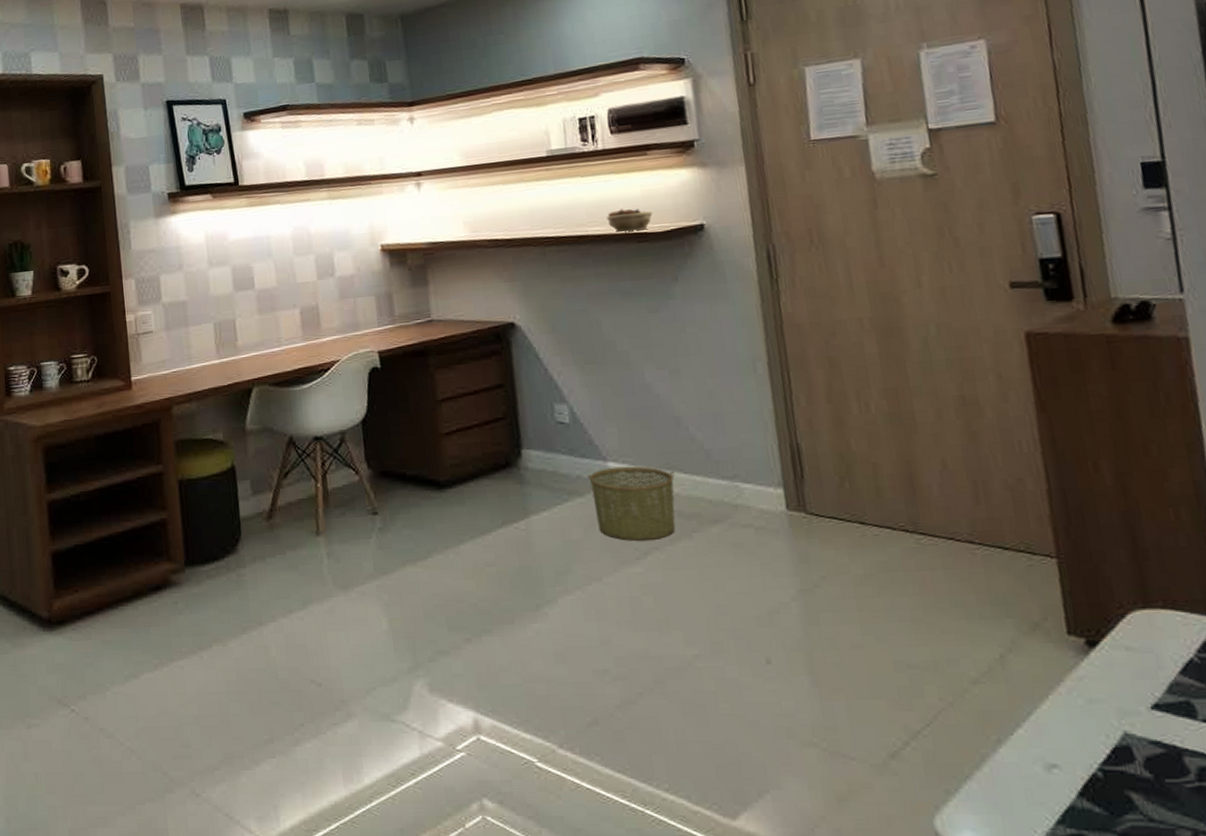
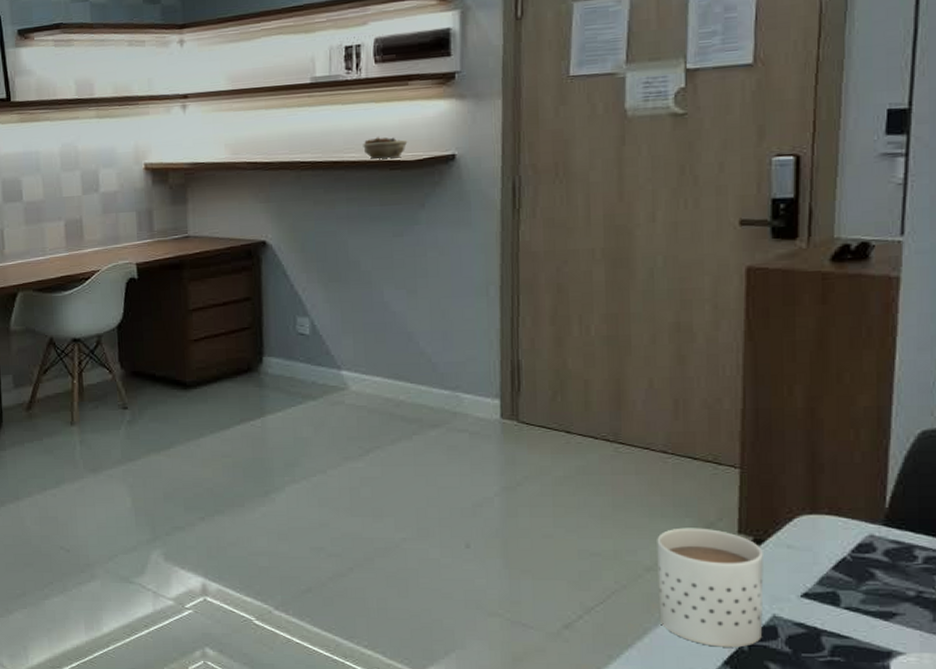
basket: present [586,465,675,541] -> none [321,374,402,440]
mug: none [978,629,1117,775] -> present [657,528,764,648]

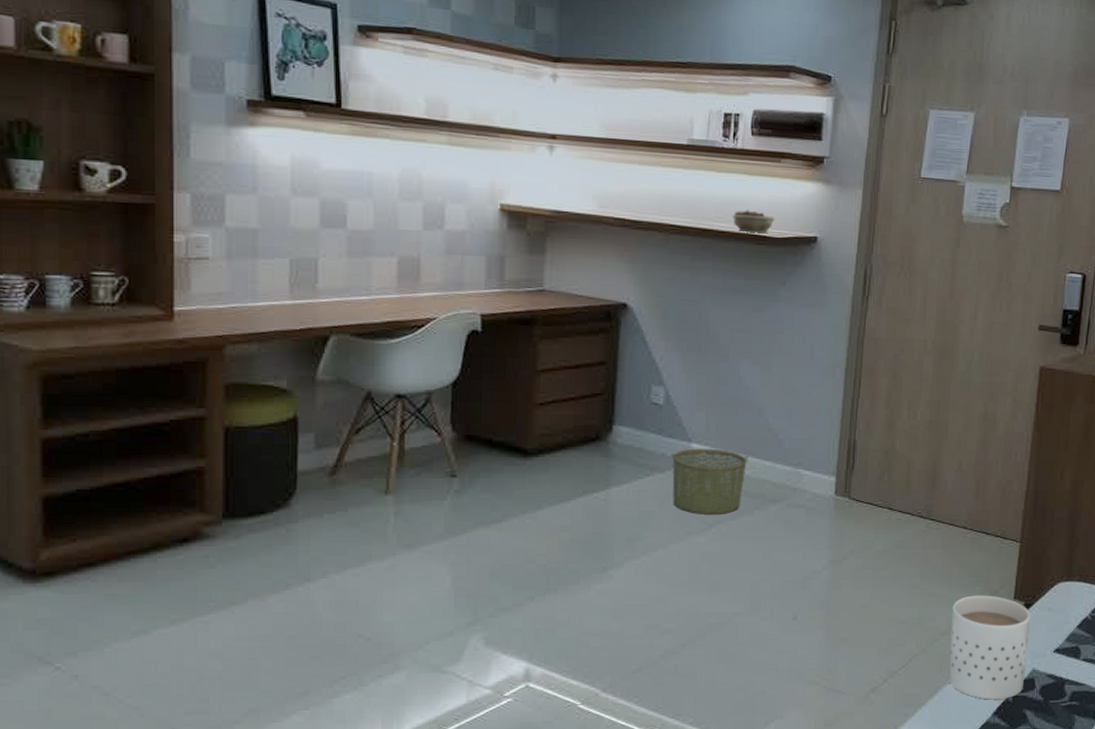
basket: none [321,374,402,440] -> present [670,448,749,514]

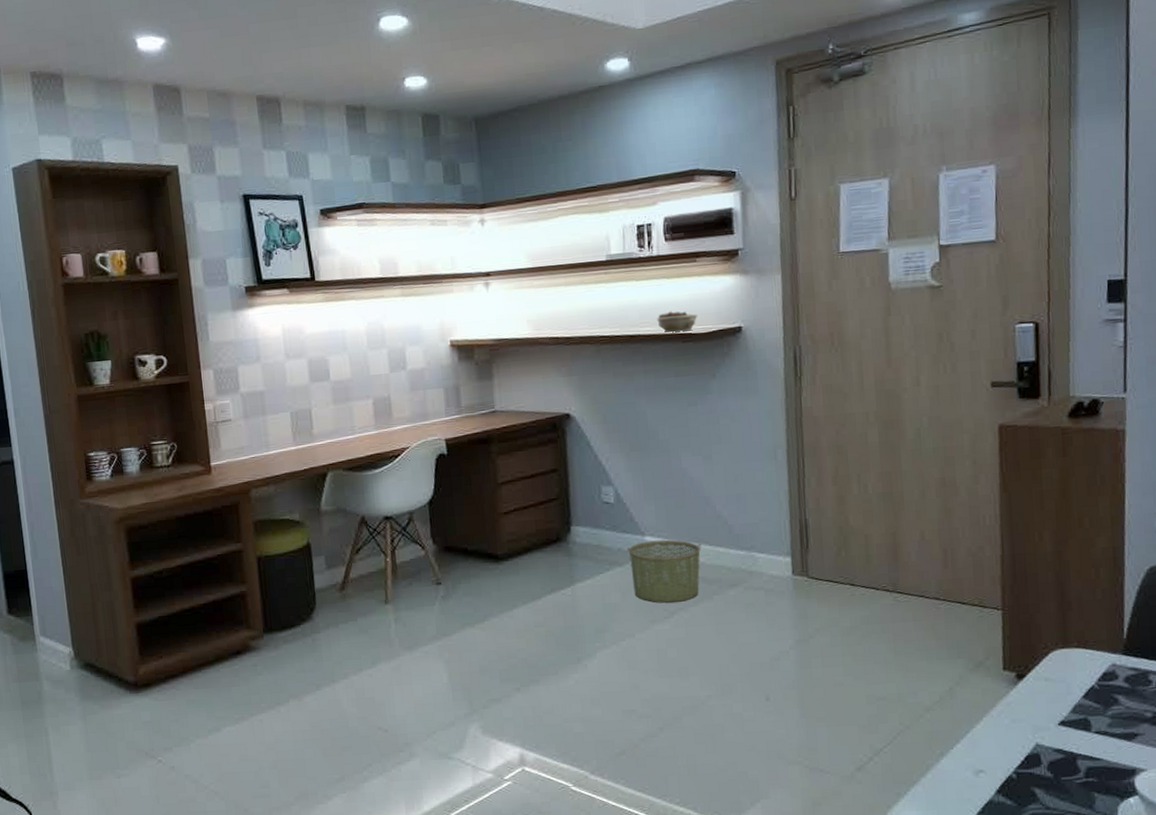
mug: present [948,595,1031,700] -> none [934,667,1028,777]

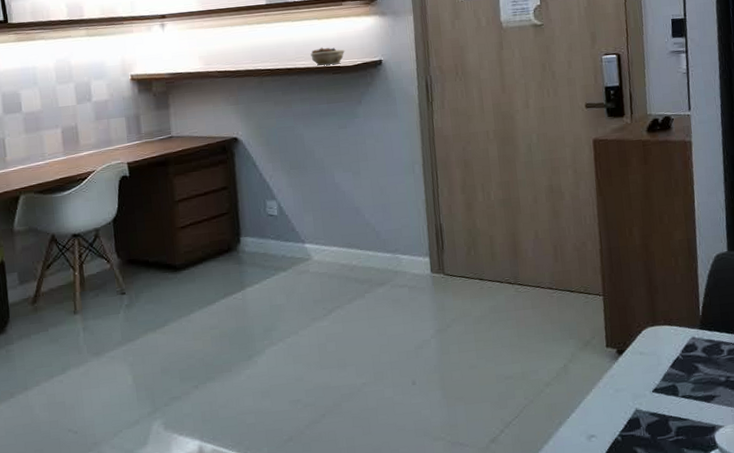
basket: present [626,539,702,603] -> none [289,246,354,303]

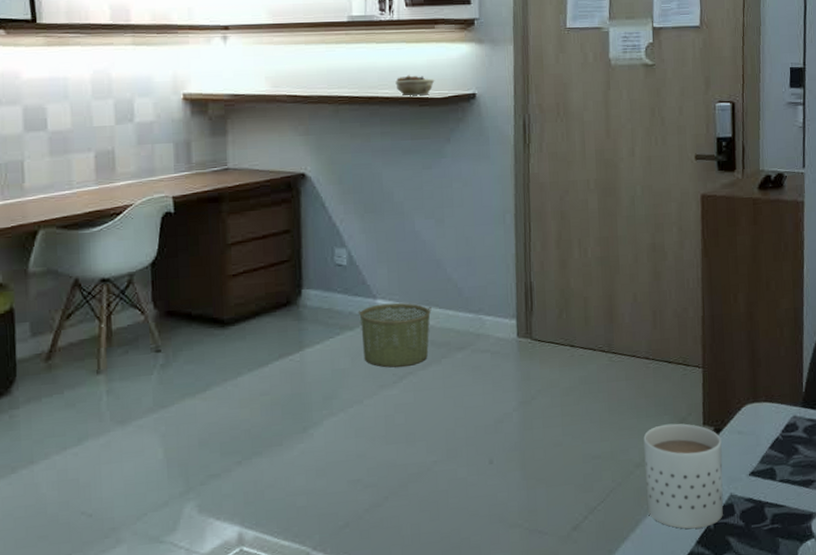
basket: none [289,246,354,303] -> present [358,302,432,368]
mug: none [551,346,630,441] -> present [643,423,724,529]

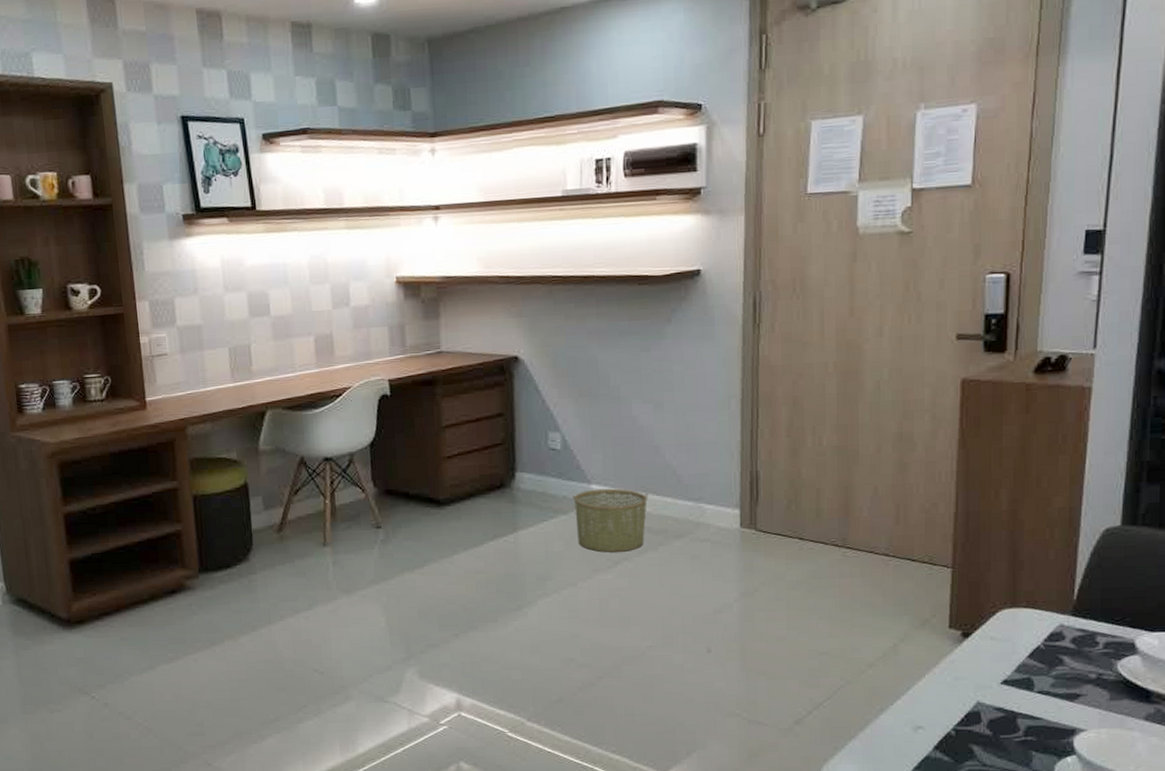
succulent planter: present [395,75,435,96] -> none [613,252,656,274]
mug: present [643,423,724,529] -> none [878,624,970,734]

